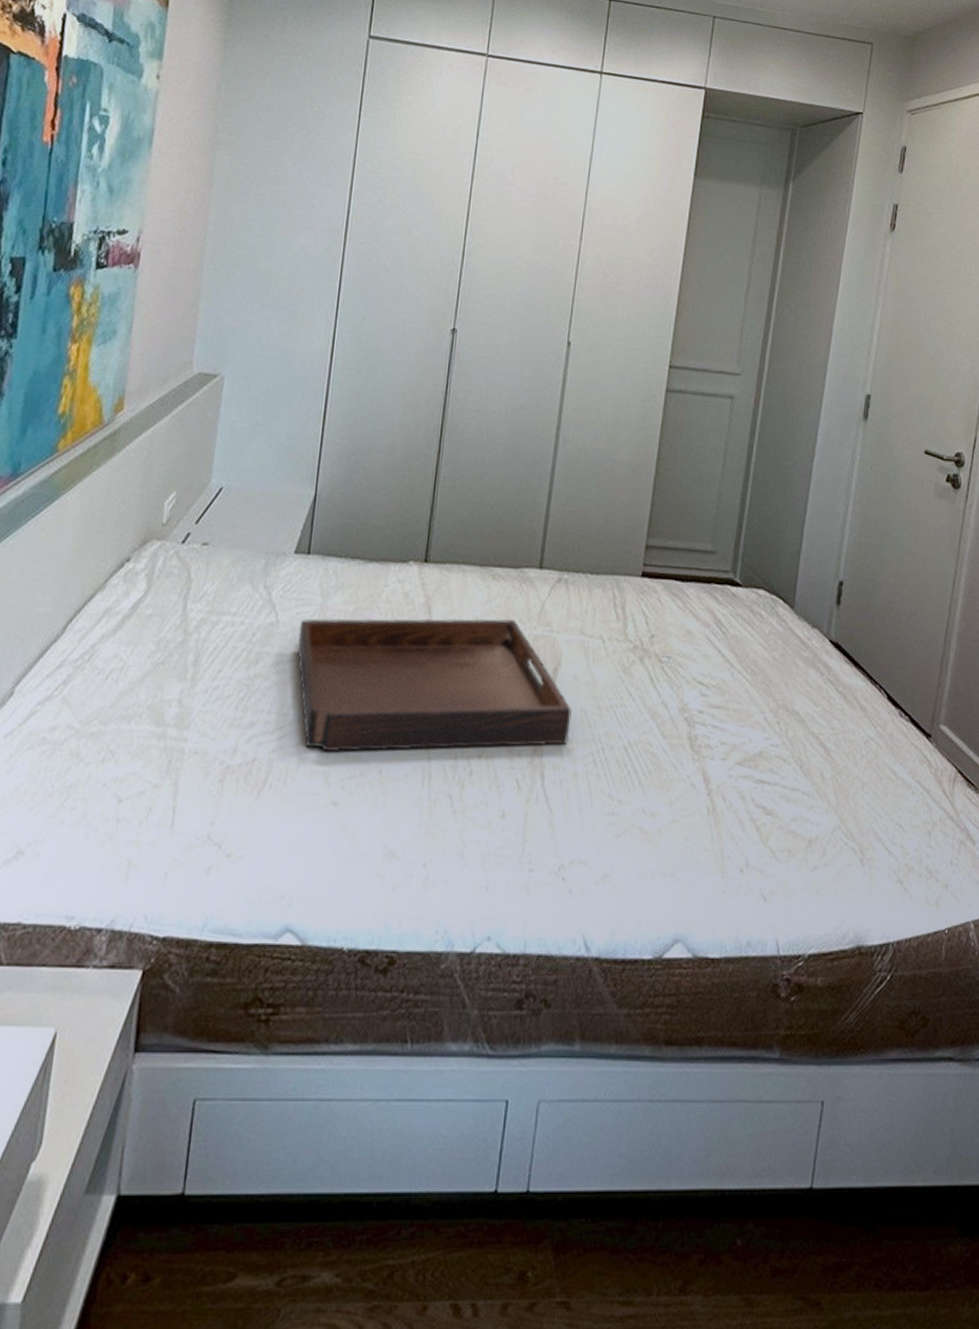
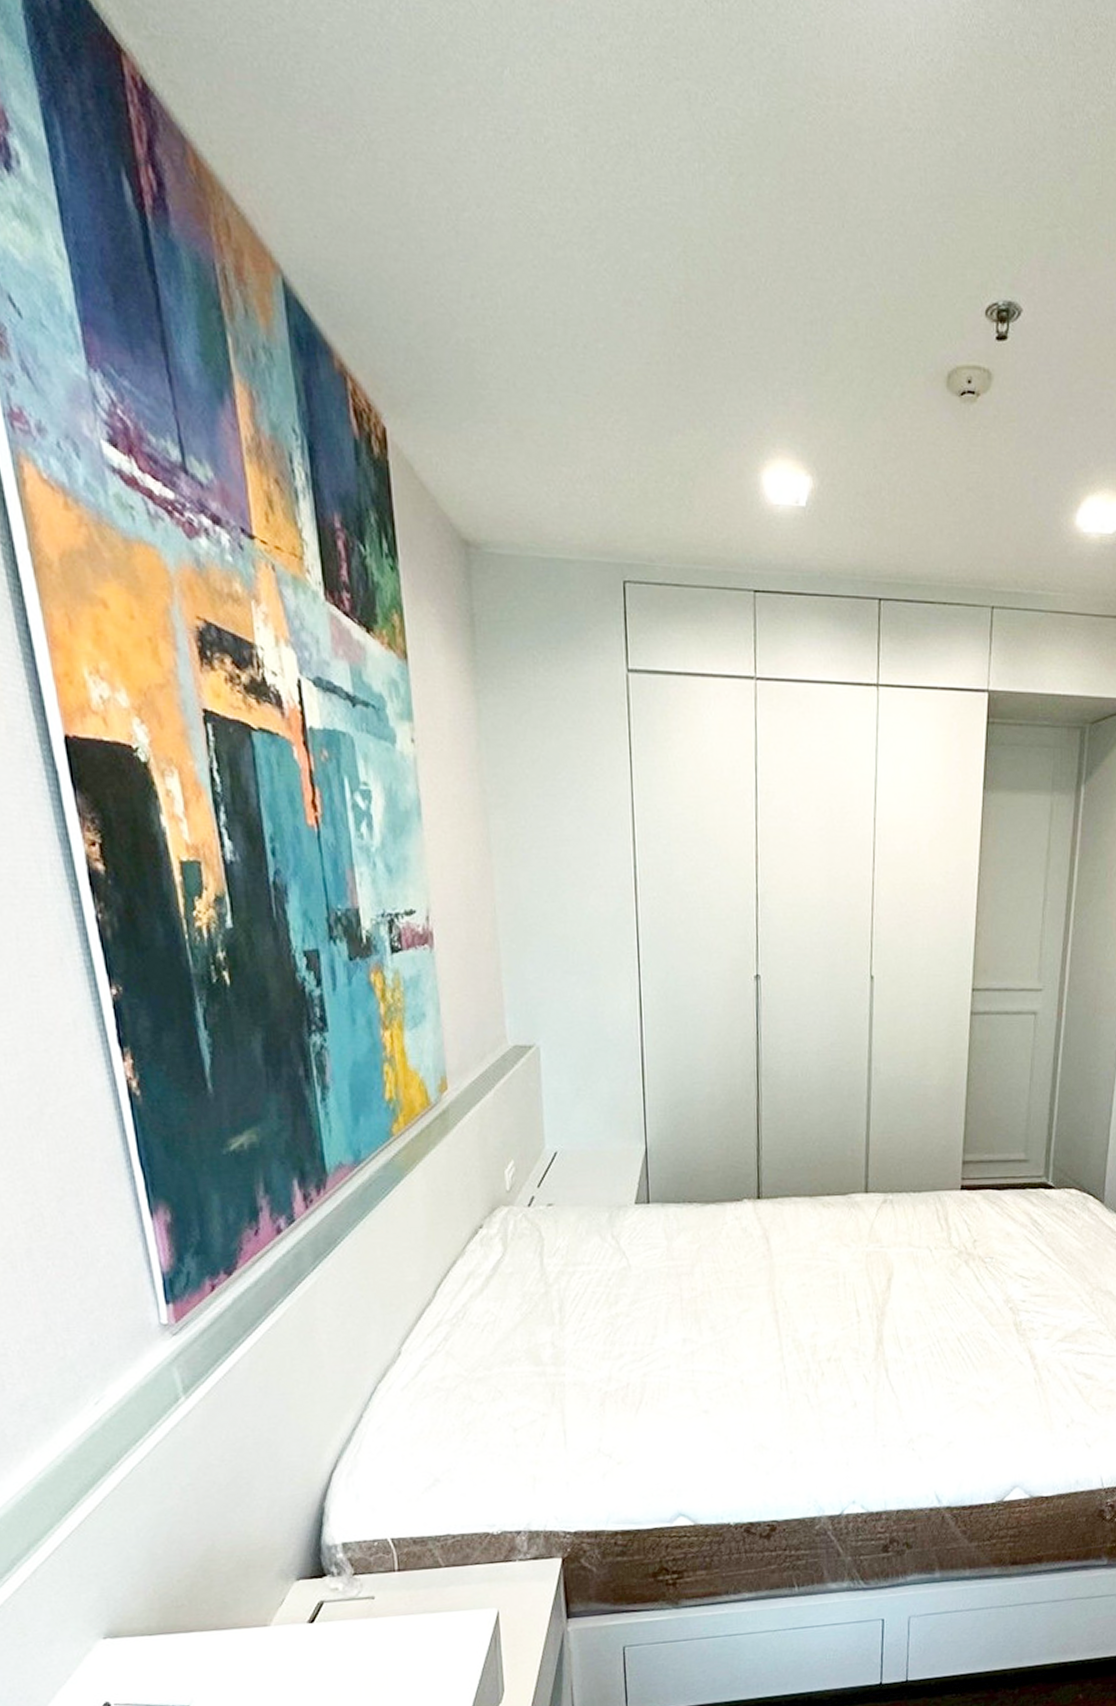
serving tray: present [297,618,572,752] -> none [650,1241,908,1371]

